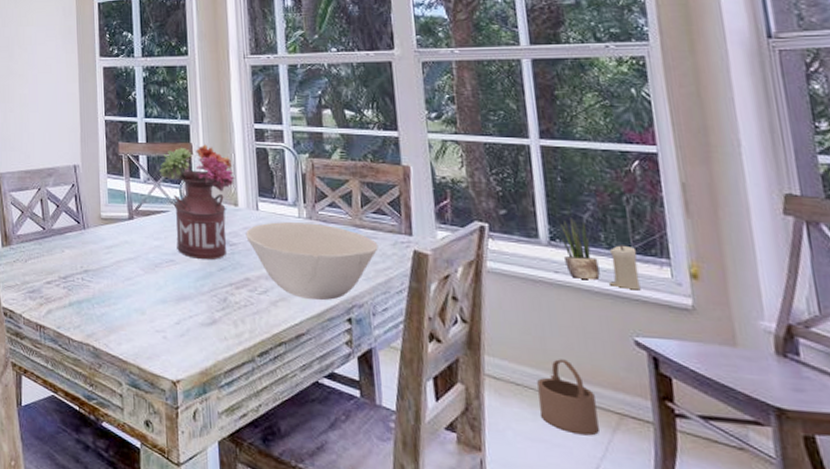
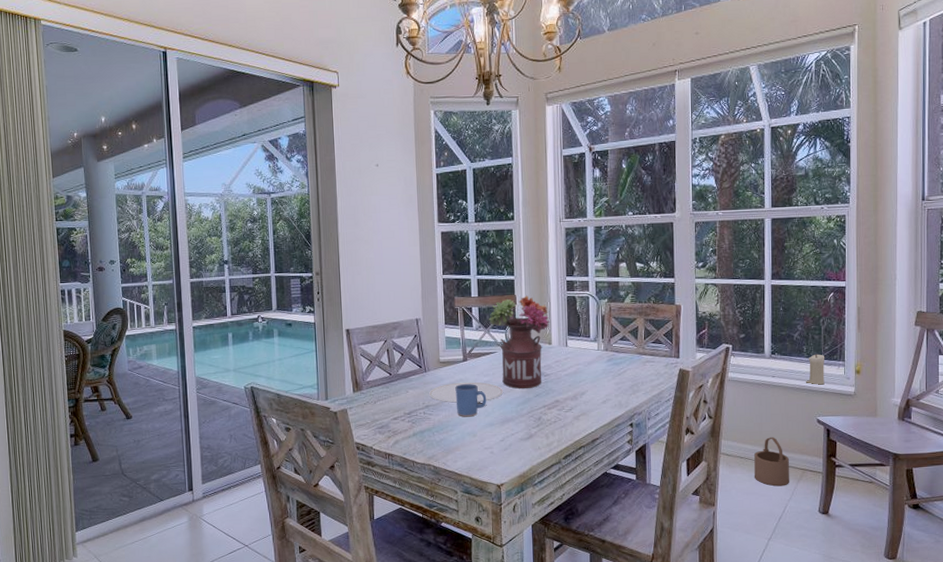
plate: none [88,244,179,273] -> present [429,382,504,404]
mug: none [119,246,158,289] -> present [455,383,487,417]
bowl: present [246,222,378,301] -> none [557,354,655,413]
potted plant: present [561,218,600,281] -> none [779,337,801,381]

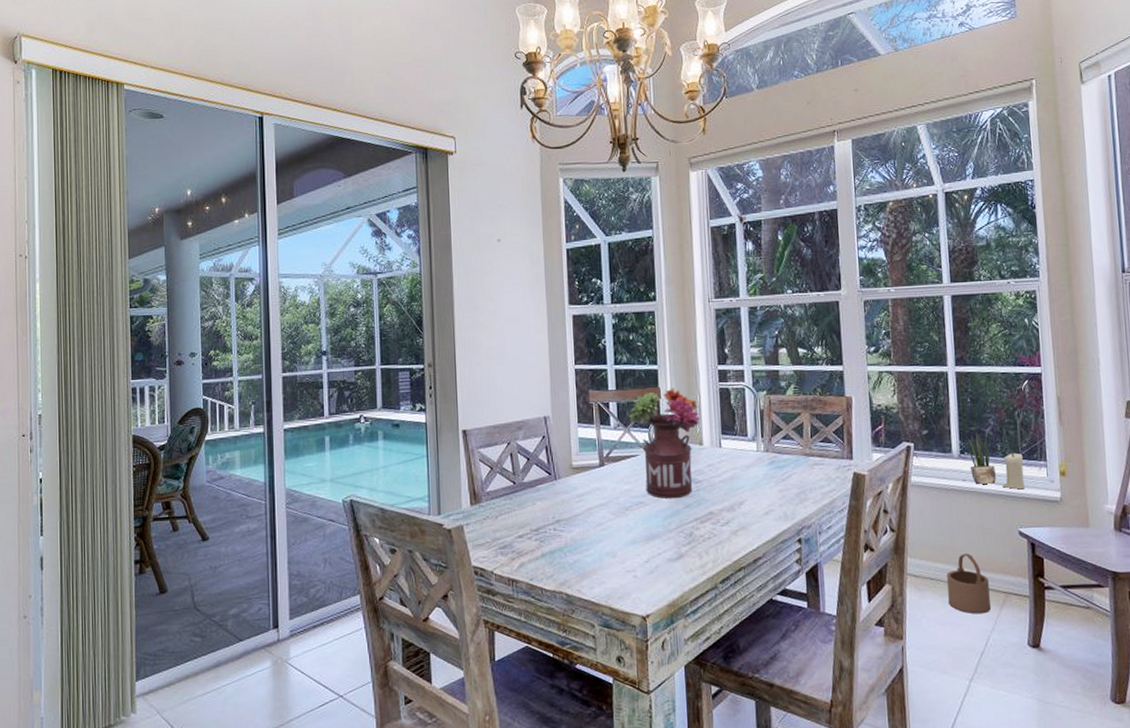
plate: present [429,382,504,404] -> none [560,491,648,518]
mug: present [455,383,487,417] -> none [590,492,628,534]
potted plant: none [779,337,801,381] -> present [969,433,996,485]

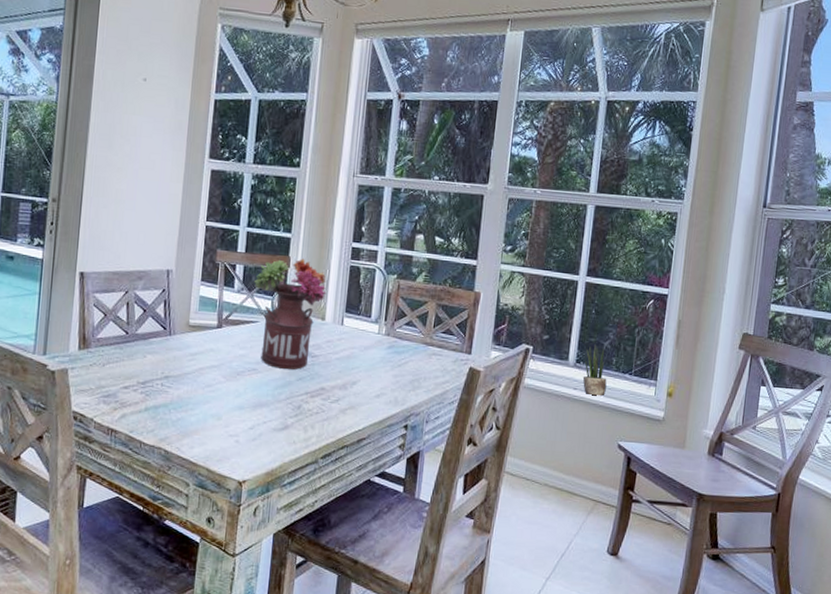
wooden bucket: present [947,553,991,614] -> none [540,459,581,518]
candle: present [1003,452,1025,490] -> none [611,368,636,405]

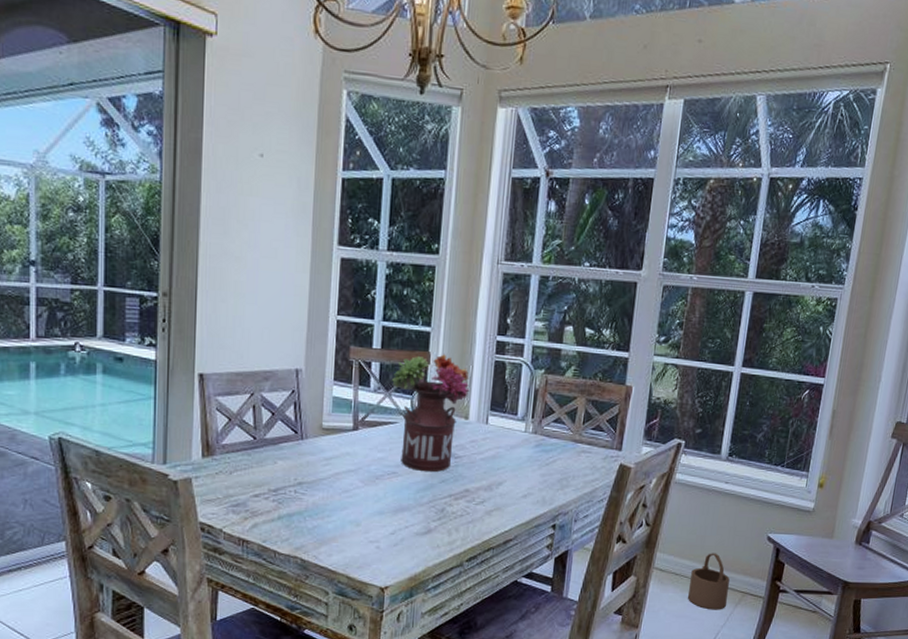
wooden bucket: none [540,459,581,518] -> present [688,553,730,610]
potted plant: present [582,344,607,397] -> none [734,437,759,490]

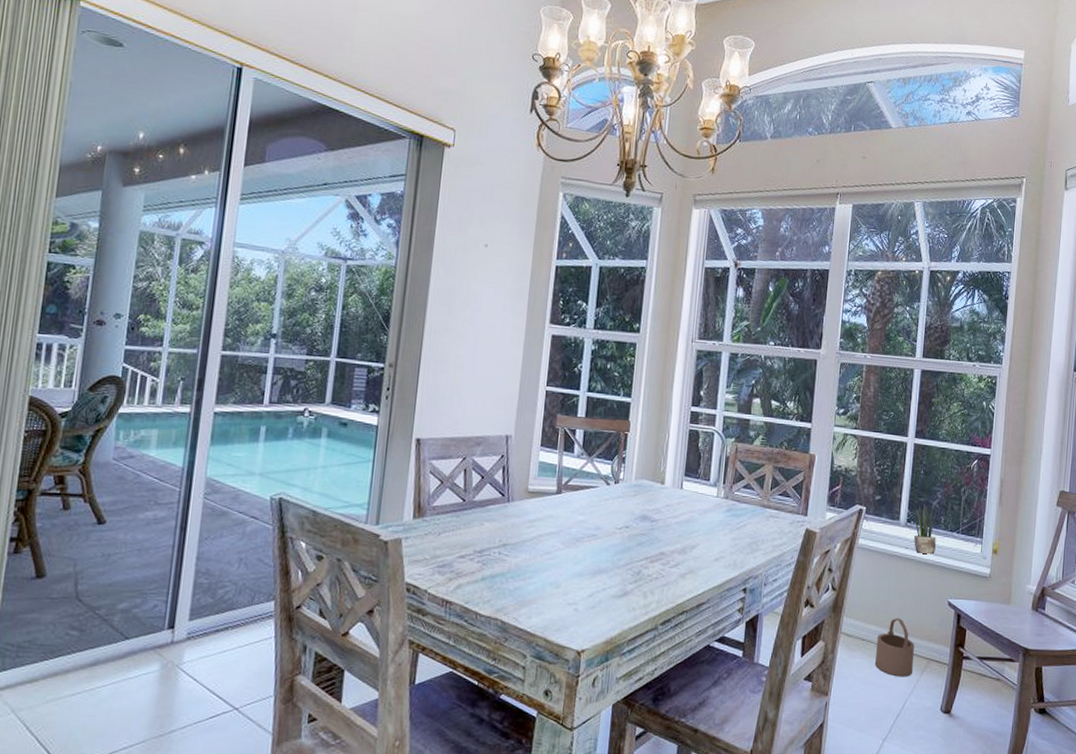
flower arrangement: present [392,354,470,472] -> none [594,423,666,535]
potted plant: none [734,437,759,490] -> present [913,504,936,555]

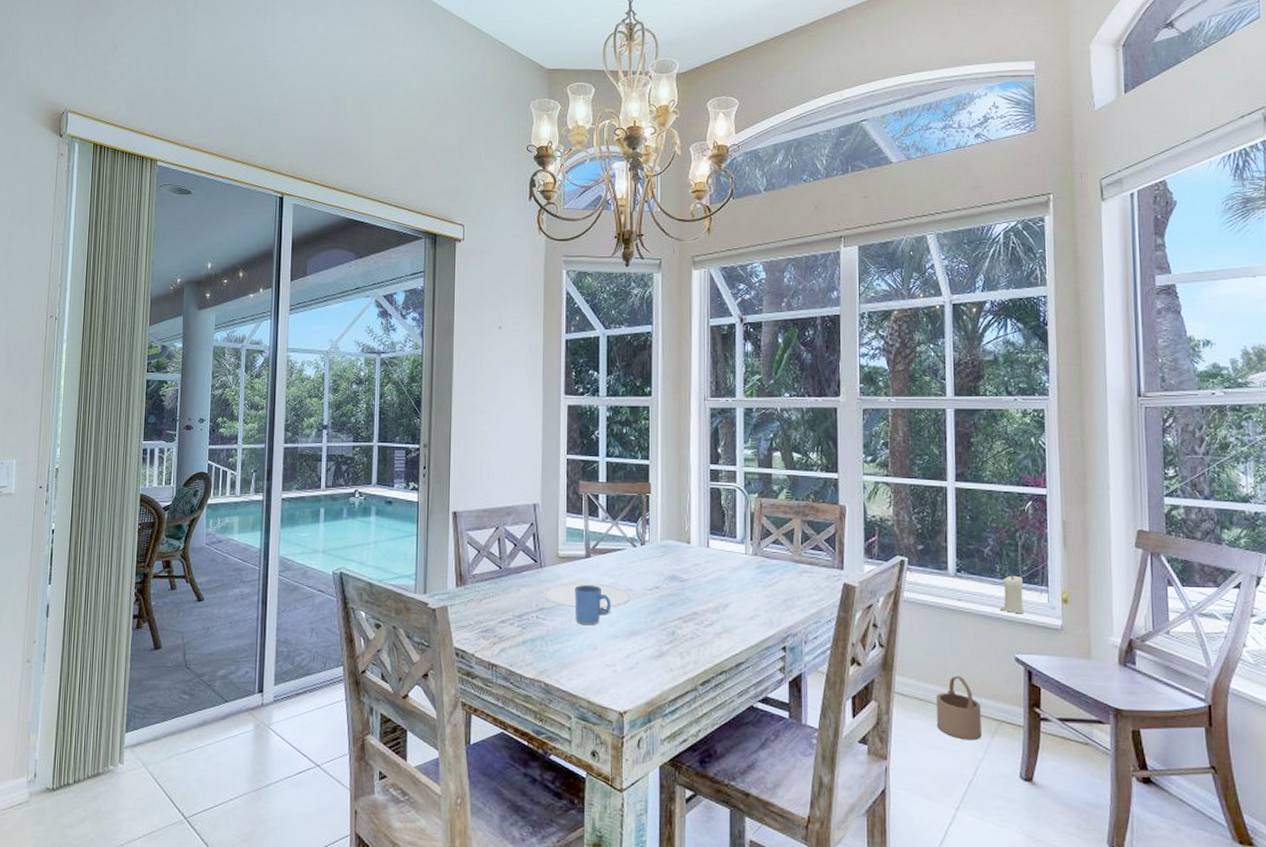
plate: none [509,518,601,547] -> present [544,582,632,609]
mug: none [540,521,579,563] -> present [574,584,611,626]
potted plant: present [913,504,936,555] -> none [966,552,993,607]
candle: none [940,527,963,563] -> present [1000,575,1024,614]

